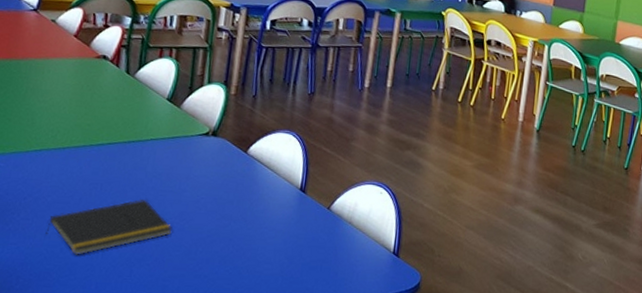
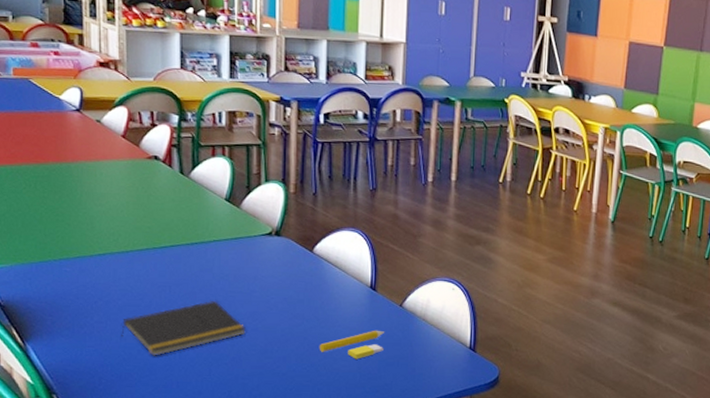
pencil: none [243,232,311,262] -> present [319,330,385,359]

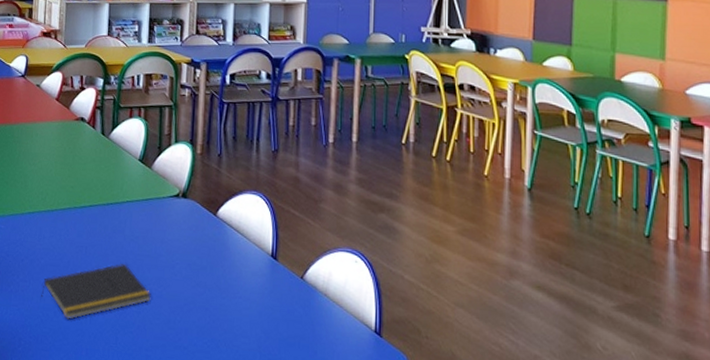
pencil: present [319,330,385,359] -> none [219,304,286,337]

